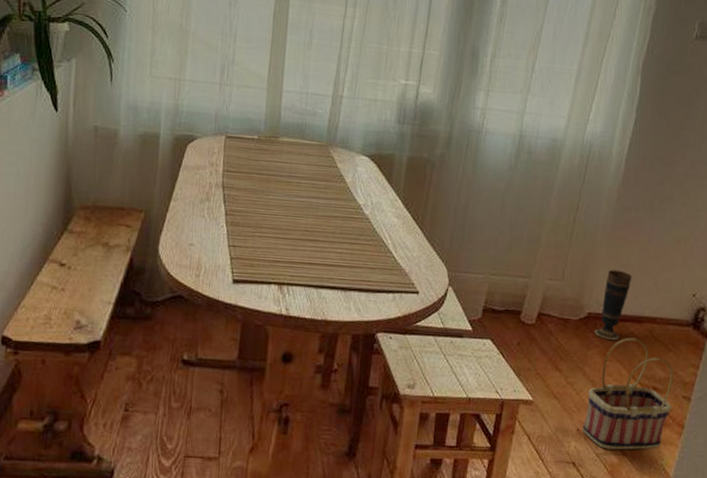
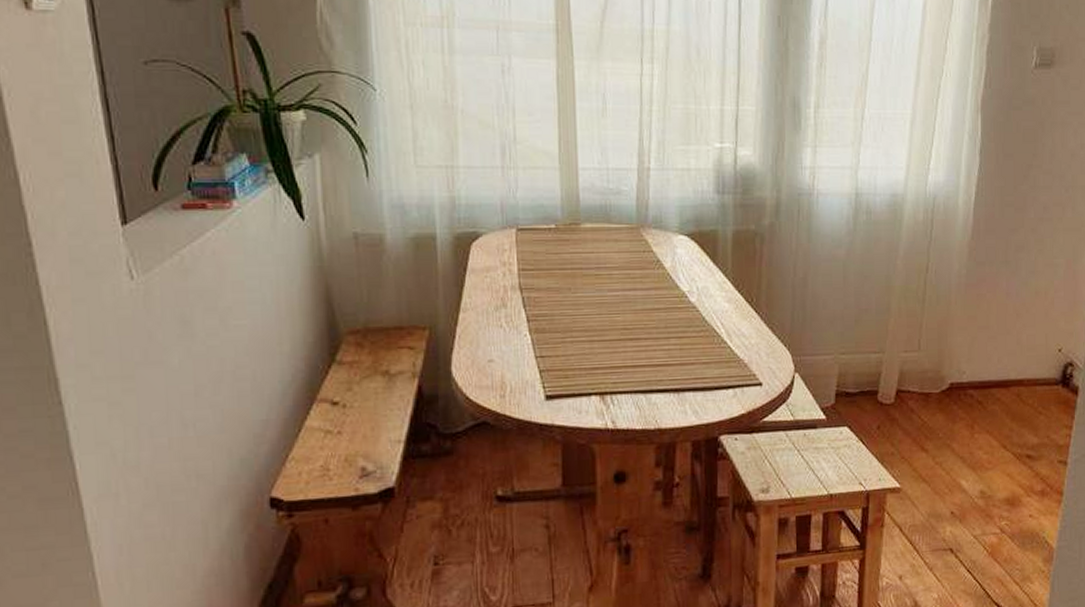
basket: present [582,337,674,450] -> none [956,404,1049,530]
vase: present [594,269,633,341] -> none [959,332,993,411]

